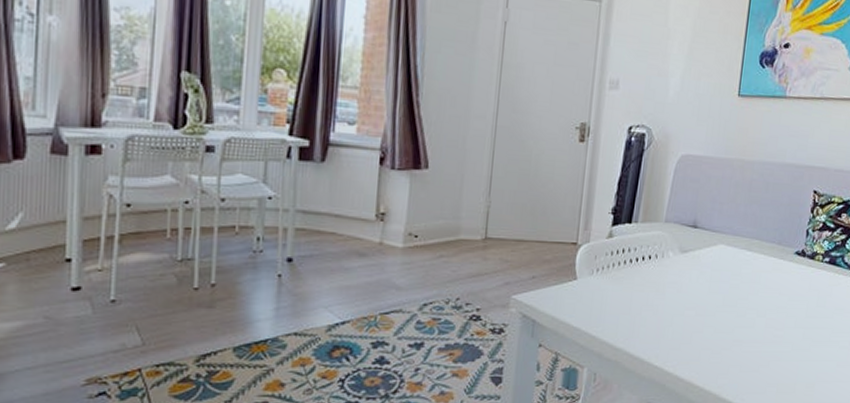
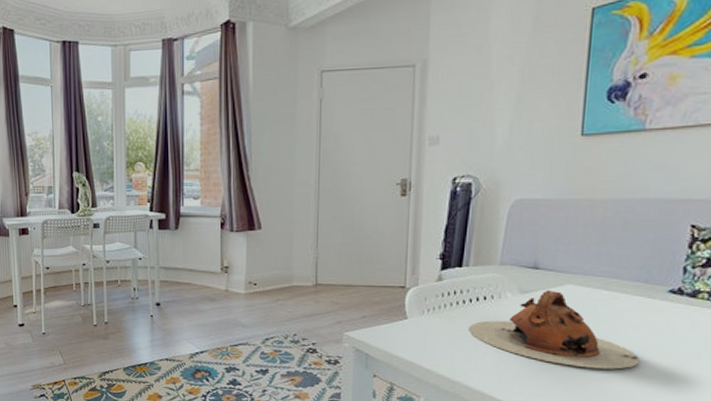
teapot: none [633,249,771,330] -> present [468,290,639,369]

